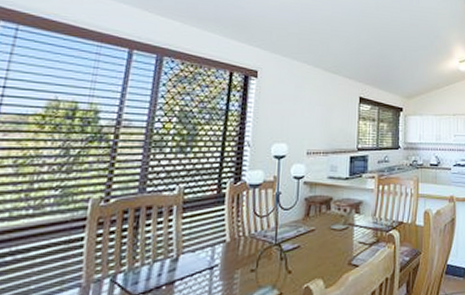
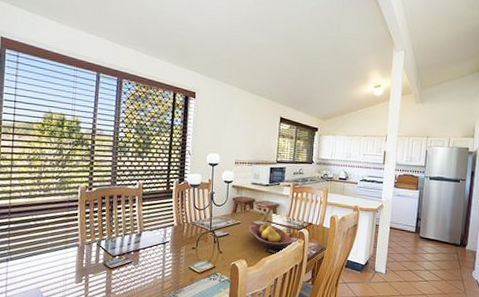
fruit bowl: none [325,227,381,262] -> present [248,223,293,250]

